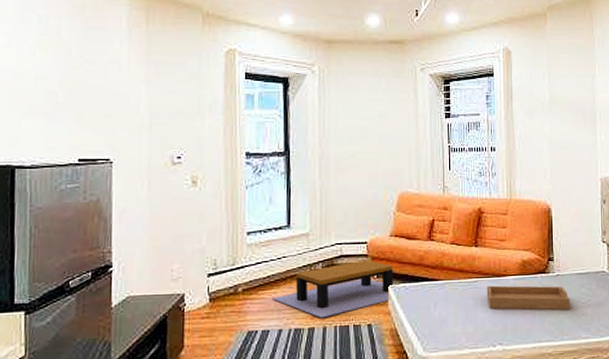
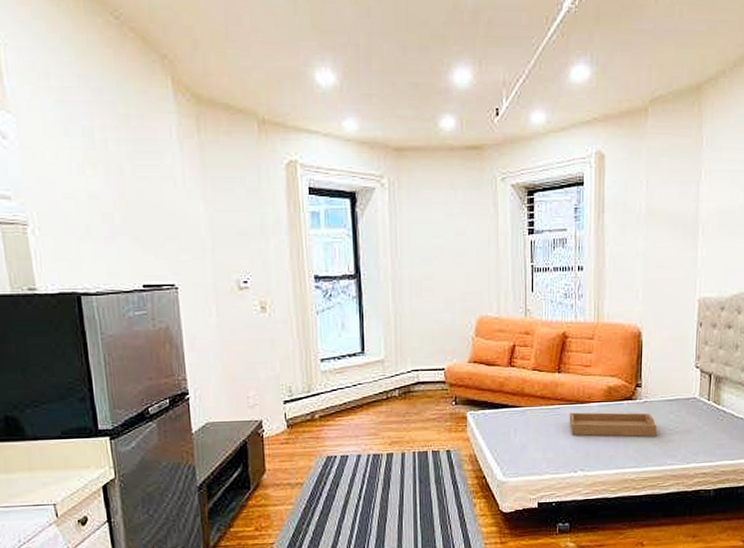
coffee table: present [273,260,395,318] -> none [350,386,473,444]

